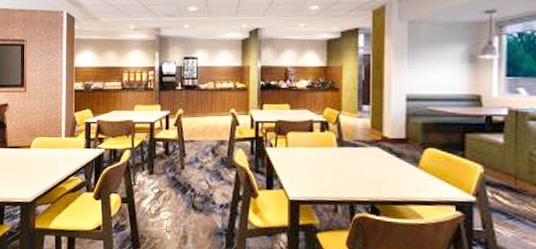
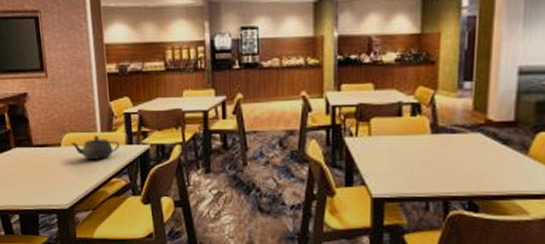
teapot: none [39,140,80,160] -> present [70,136,120,160]

